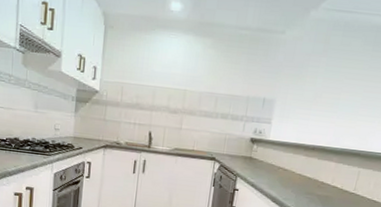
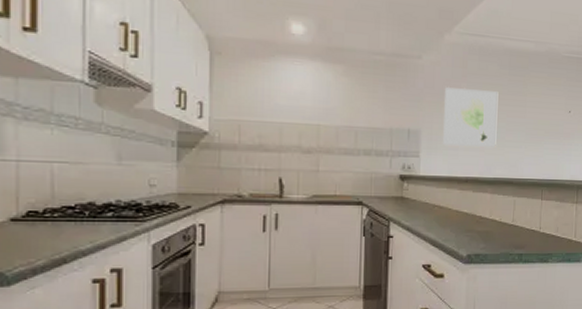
wall art: none [295,60,359,120] -> present [443,86,499,147]

